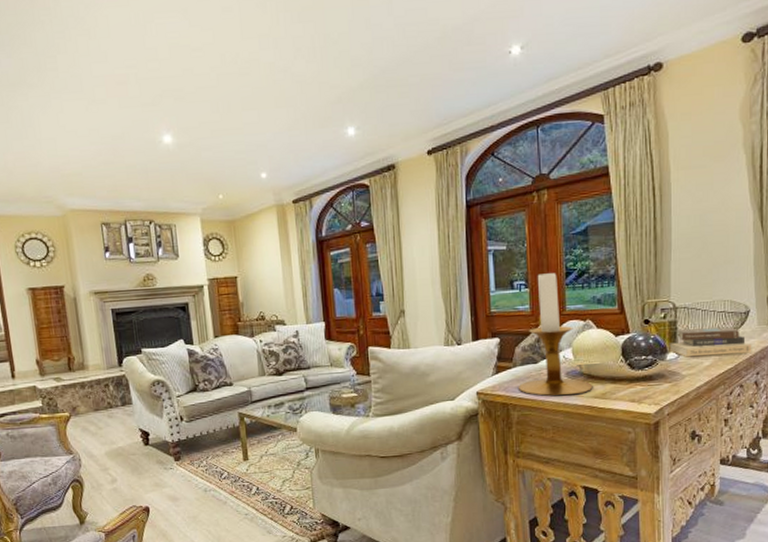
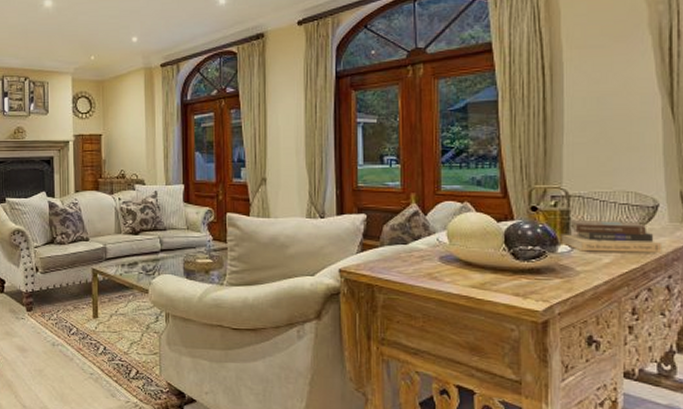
candlestick: present [517,273,593,396] -> none [384,150,470,282]

